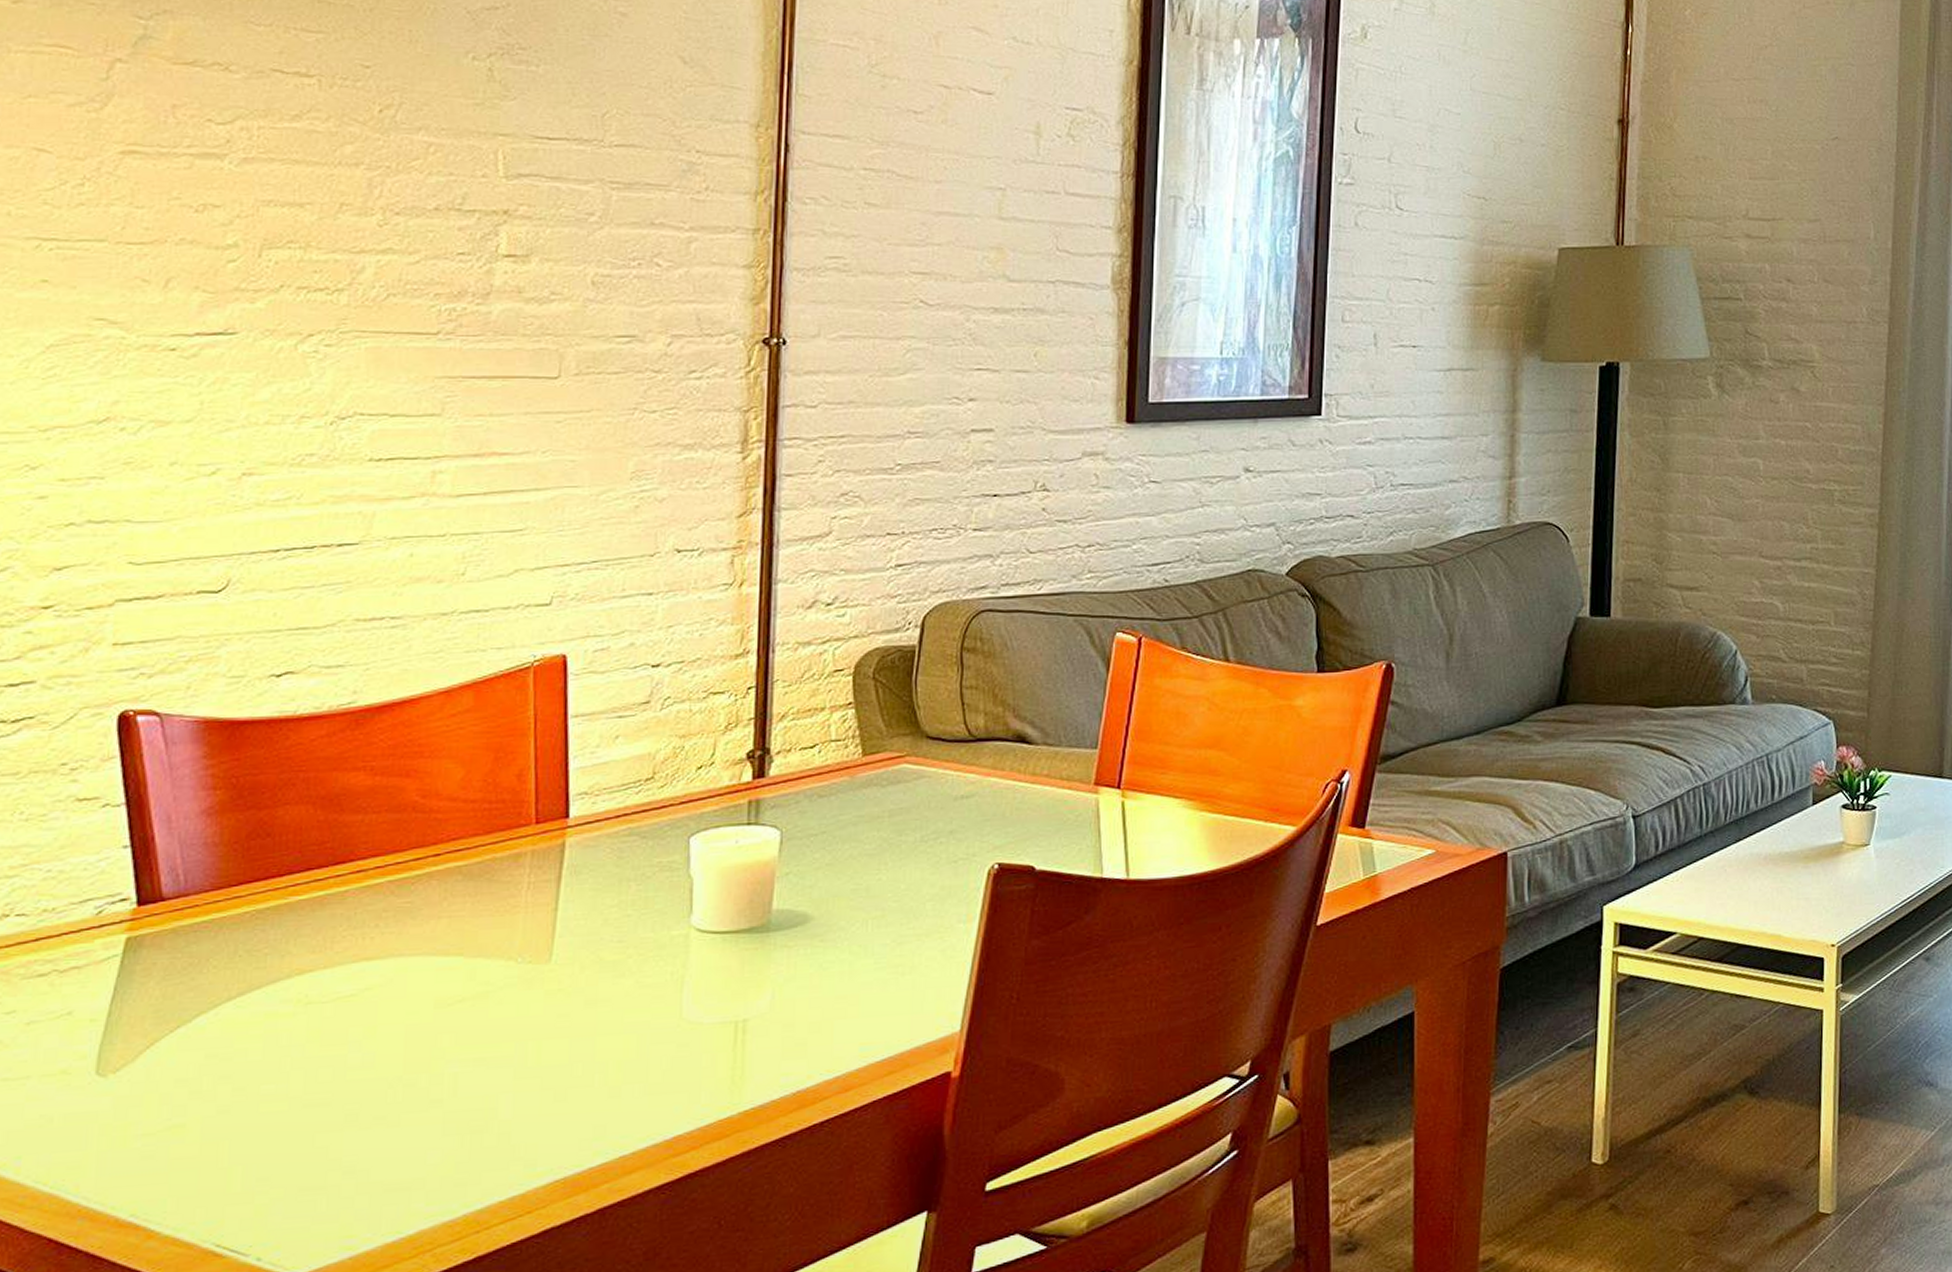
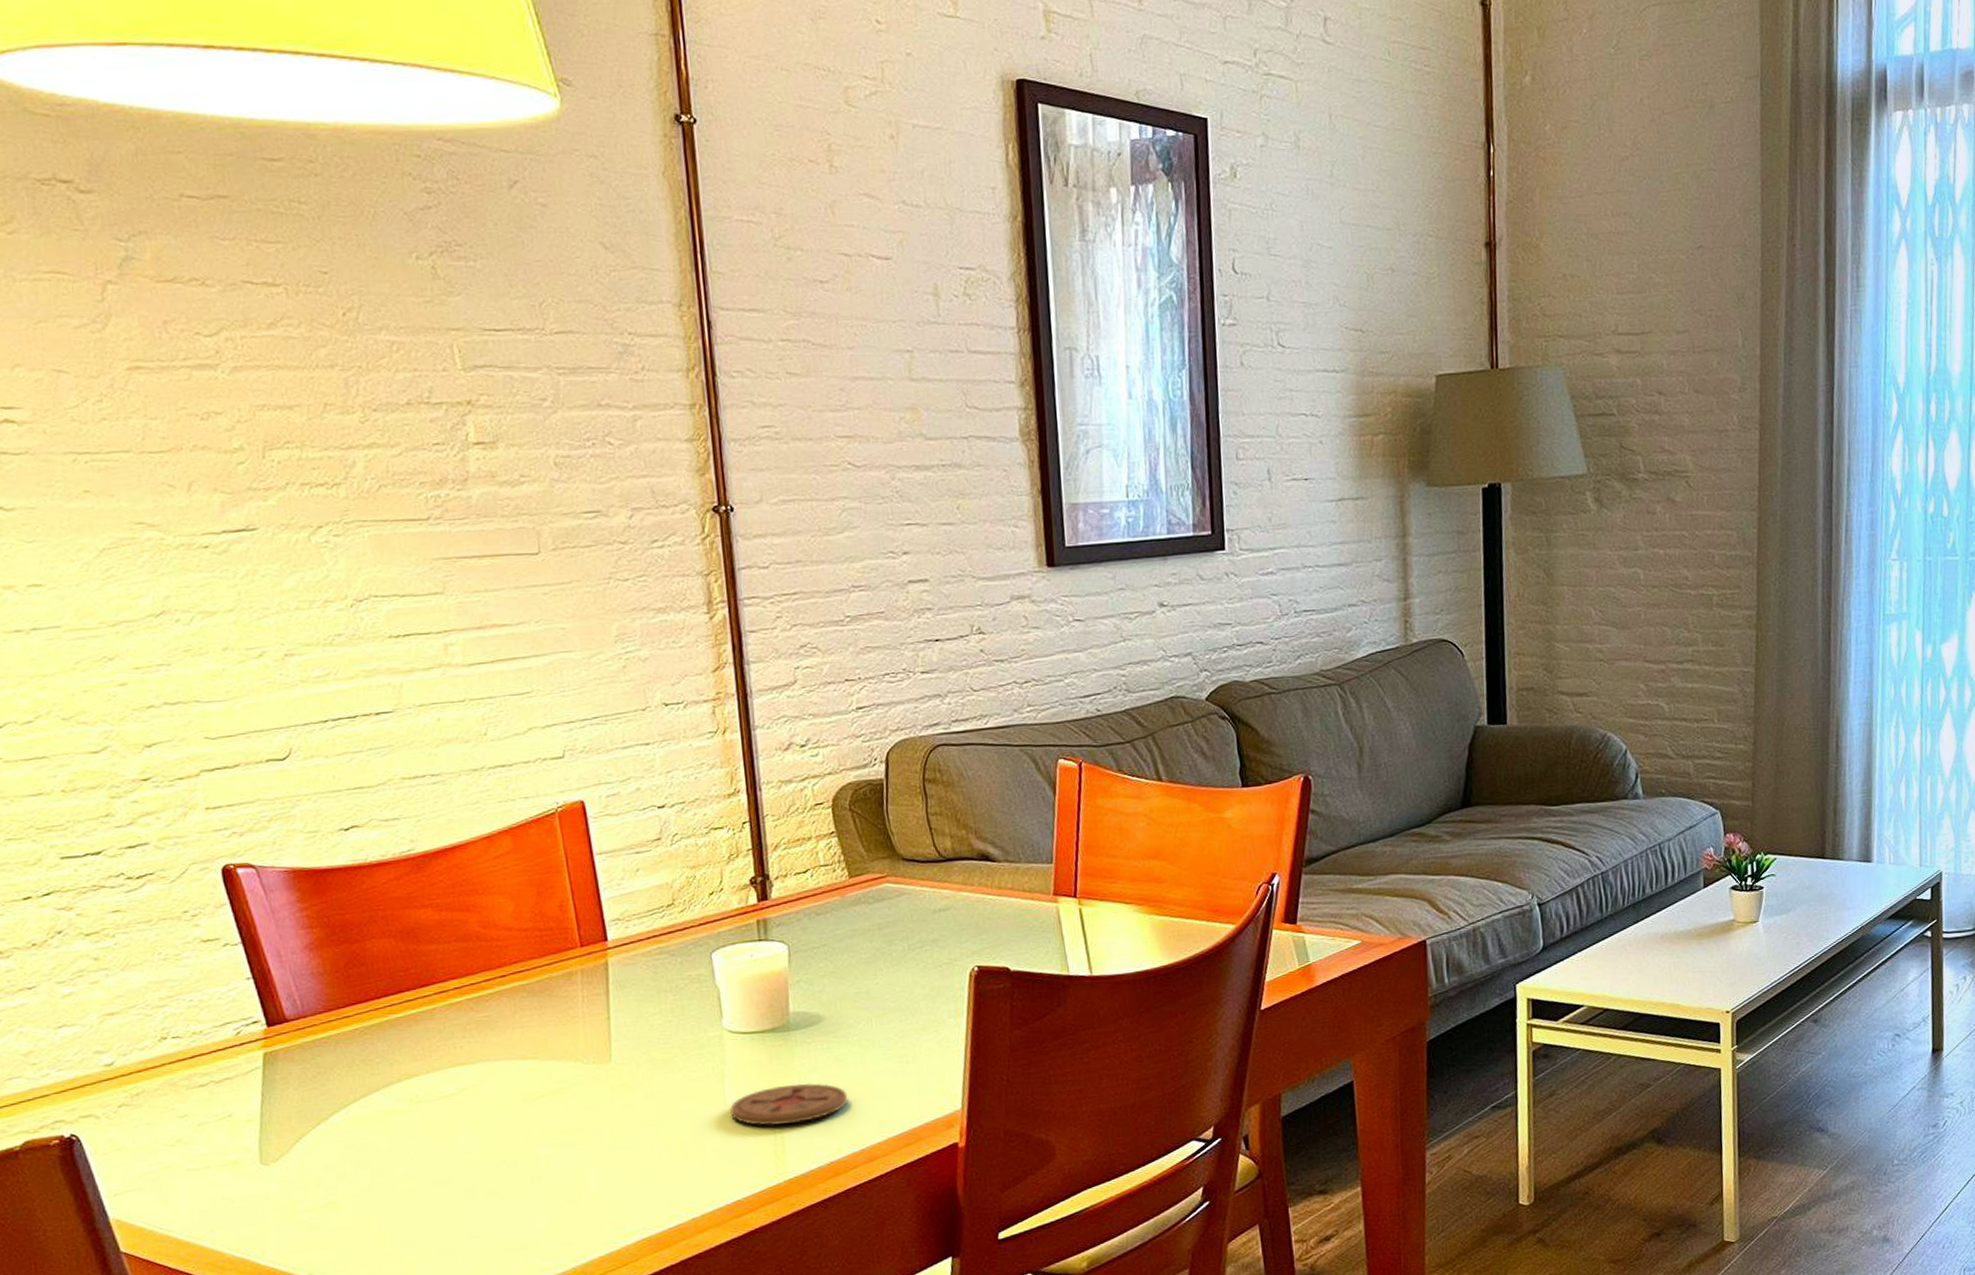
coaster: none [685,994,828,1046] -> present [730,1082,848,1126]

